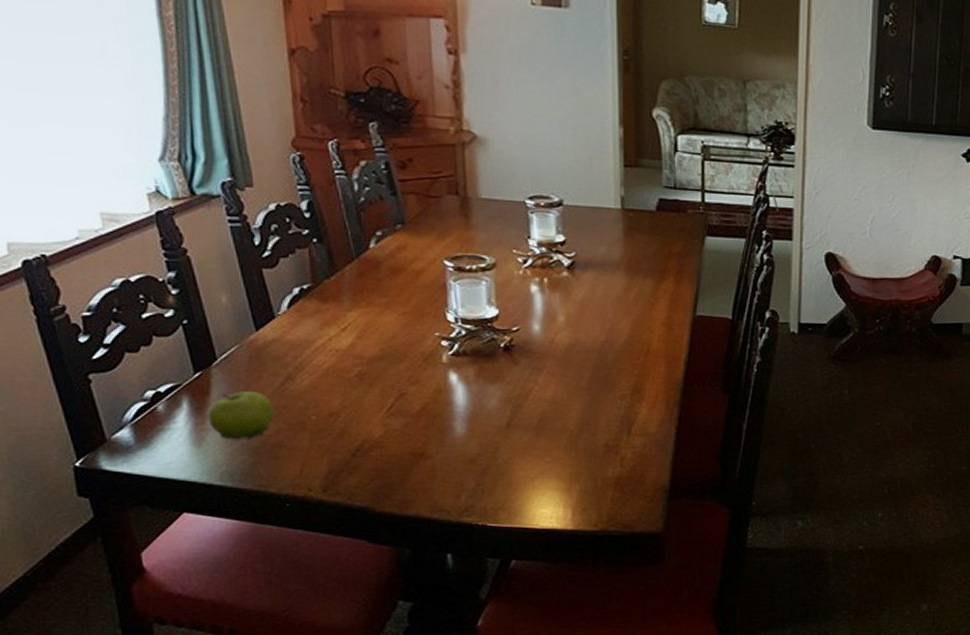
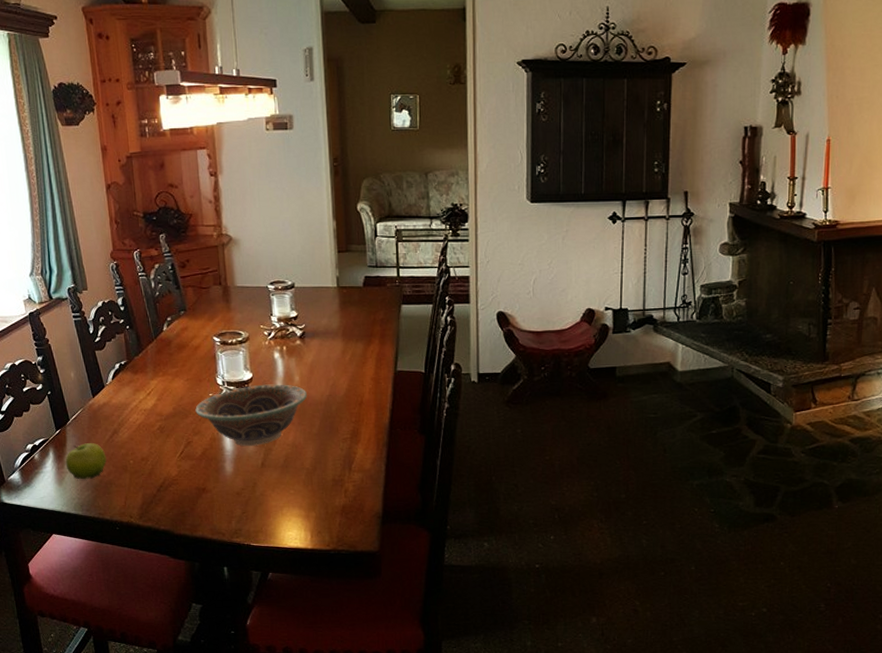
decorative bowl: none [413,324,575,401] -> present [195,384,308,446]

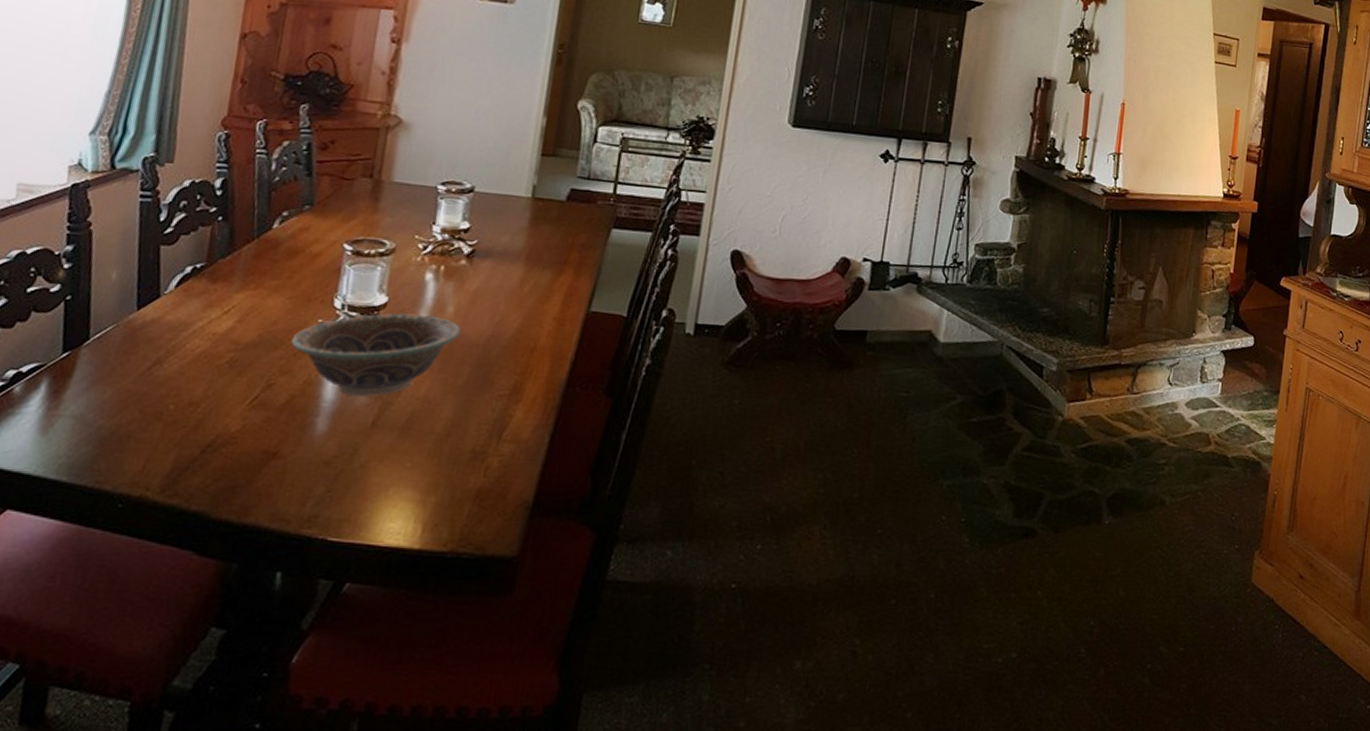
fruit: present [65,443,107,479] -> none [62,375,134,428]

